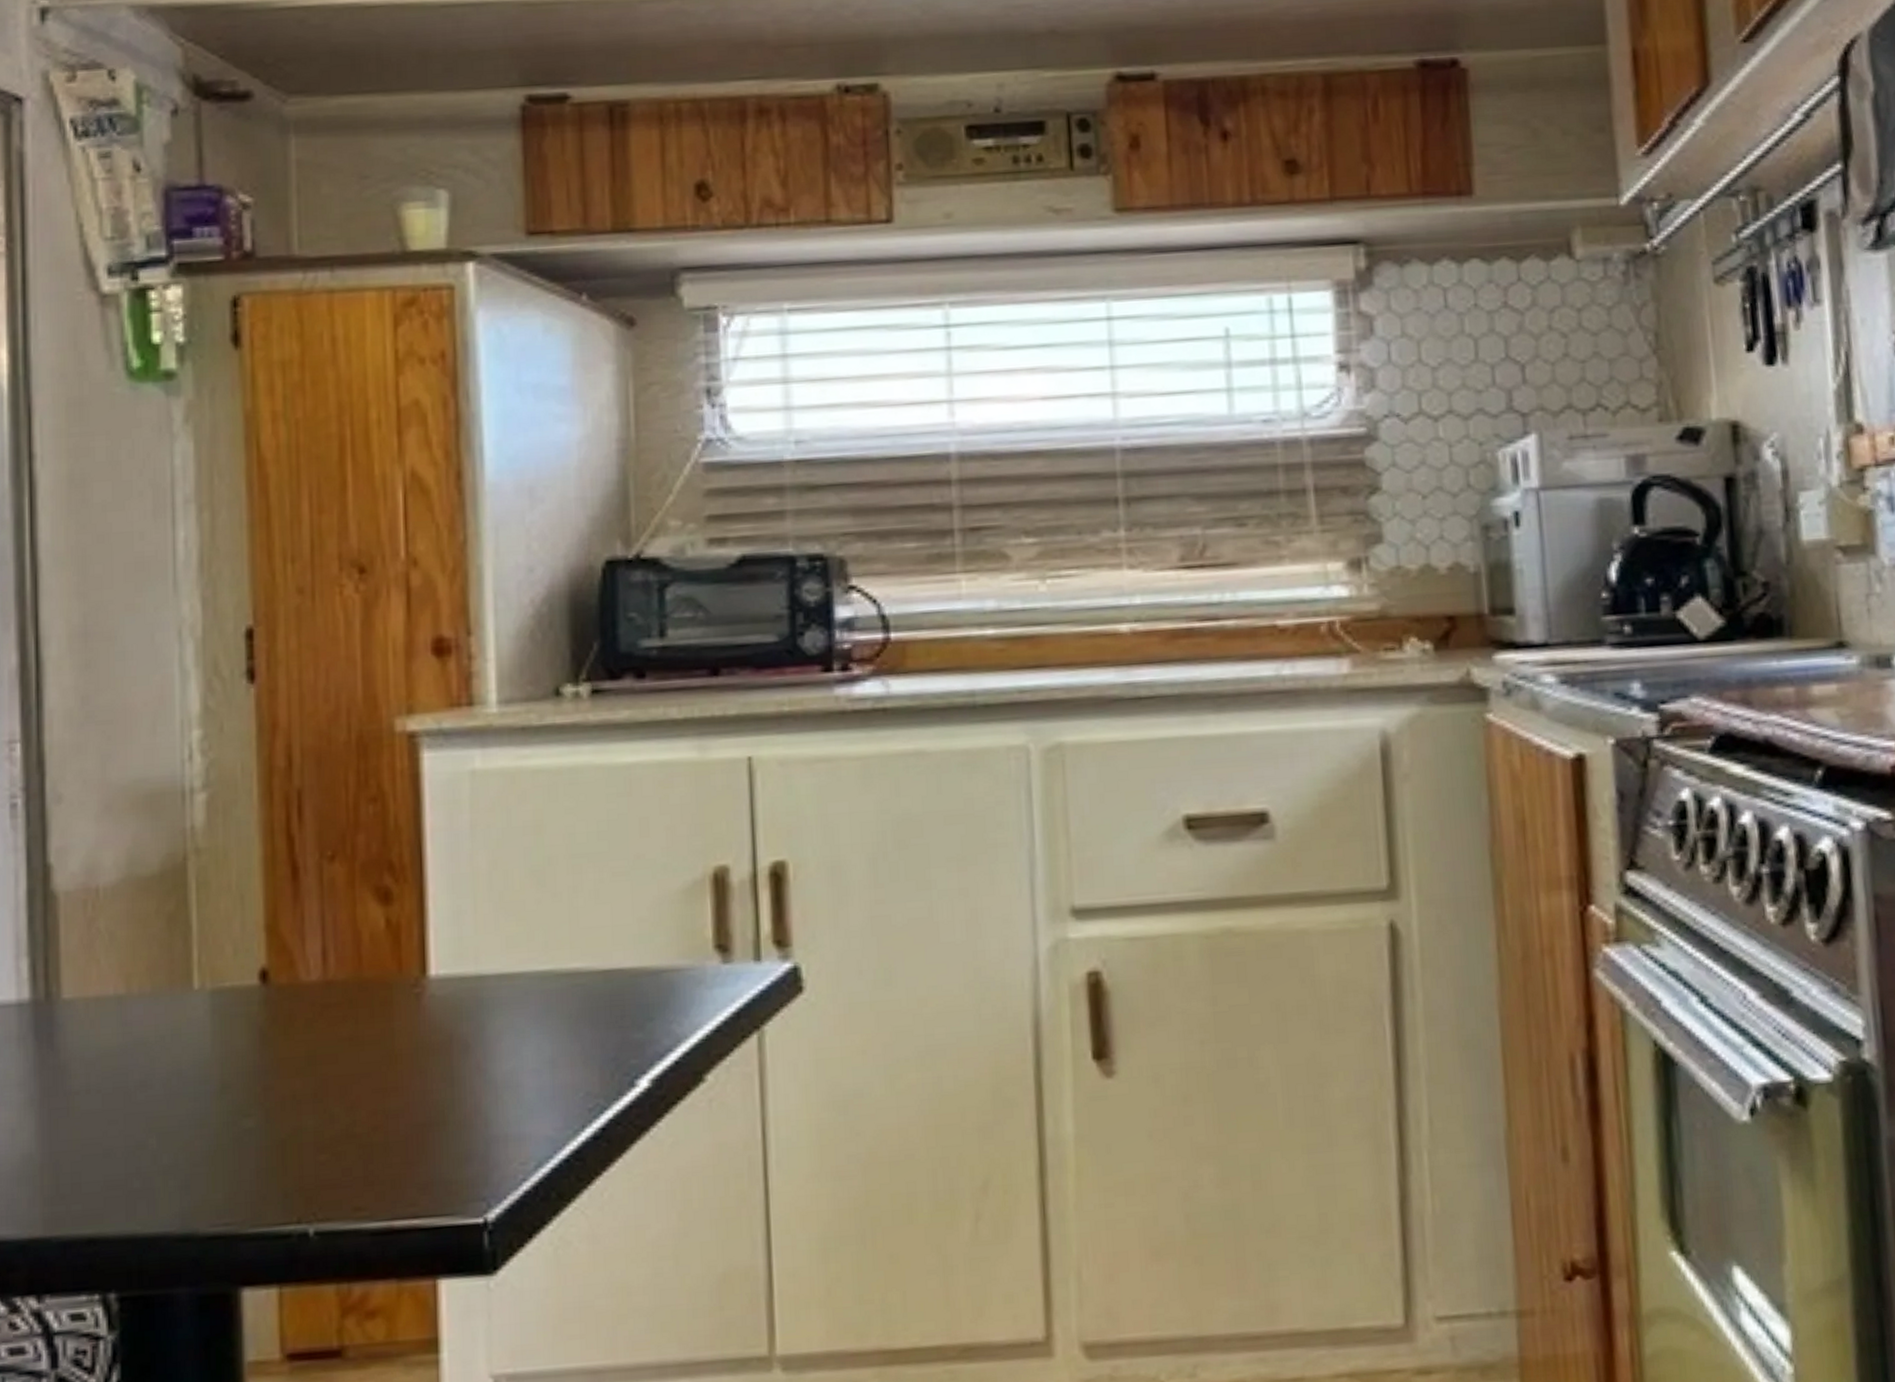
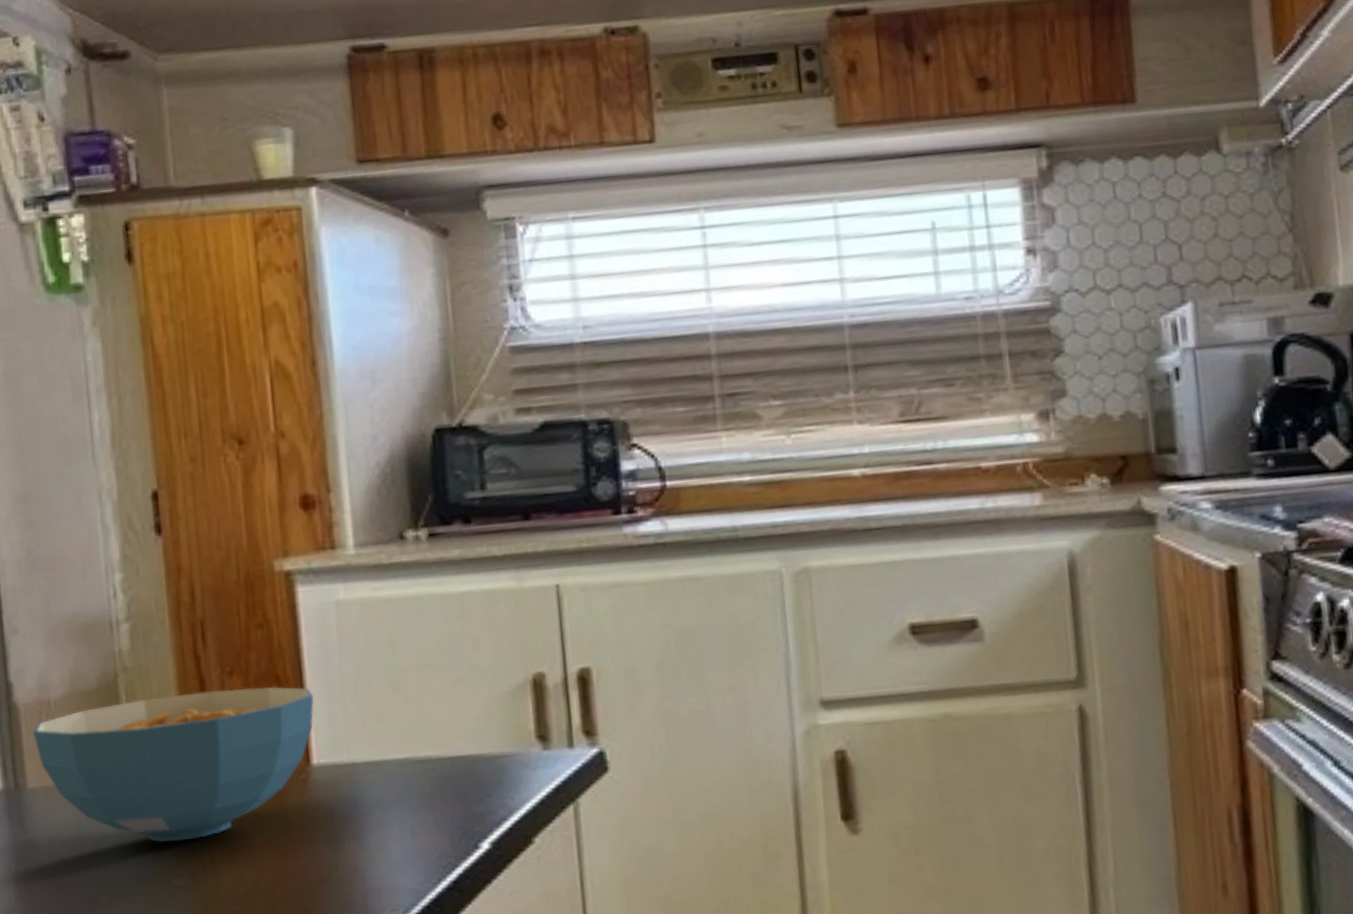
cereal bowl: none [73,876,436,1073] -> present [32,686,314,843]

